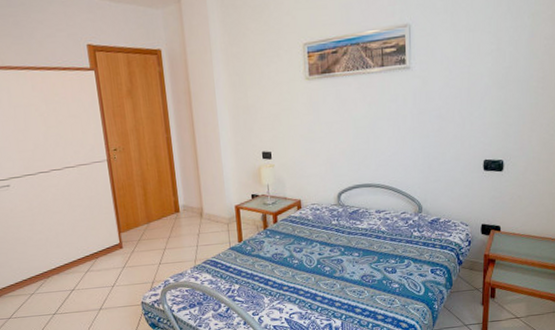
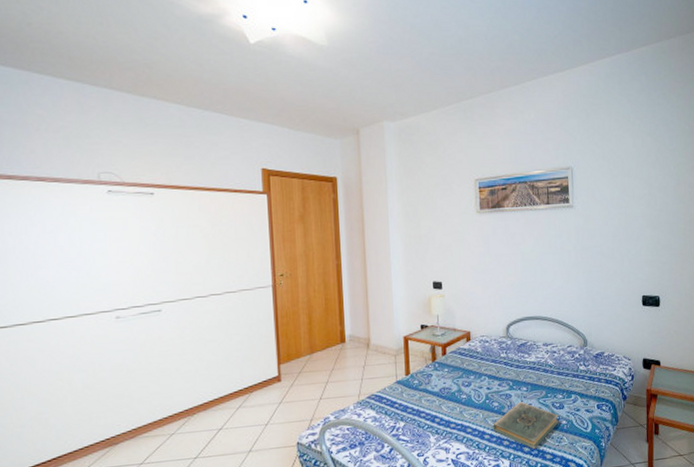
book: none [324,266,391,310] -> present [493,401,559,449]

